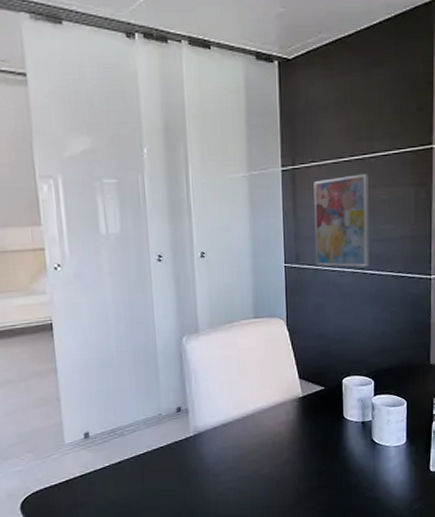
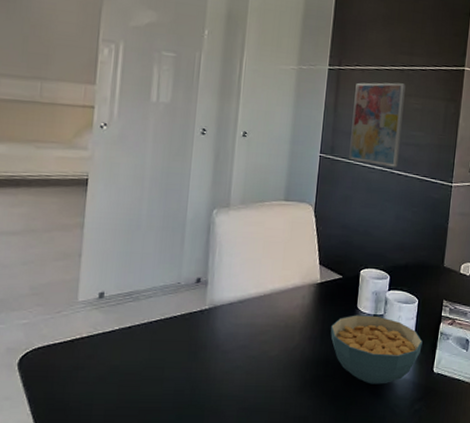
cereal bowl: none [319,422,416,490] -> present [330,315,423,385]

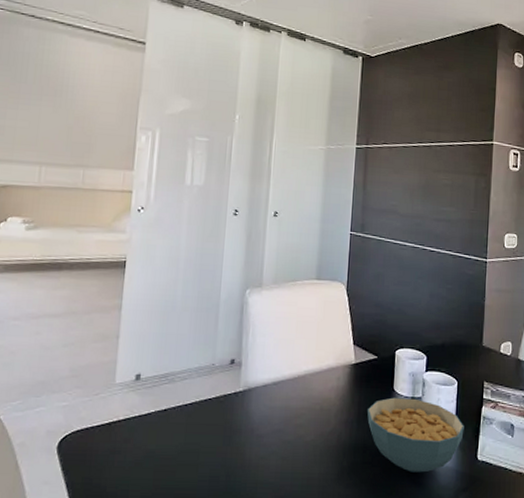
wall art: present [349,82,406,167] -> none [379,159,434,244]

